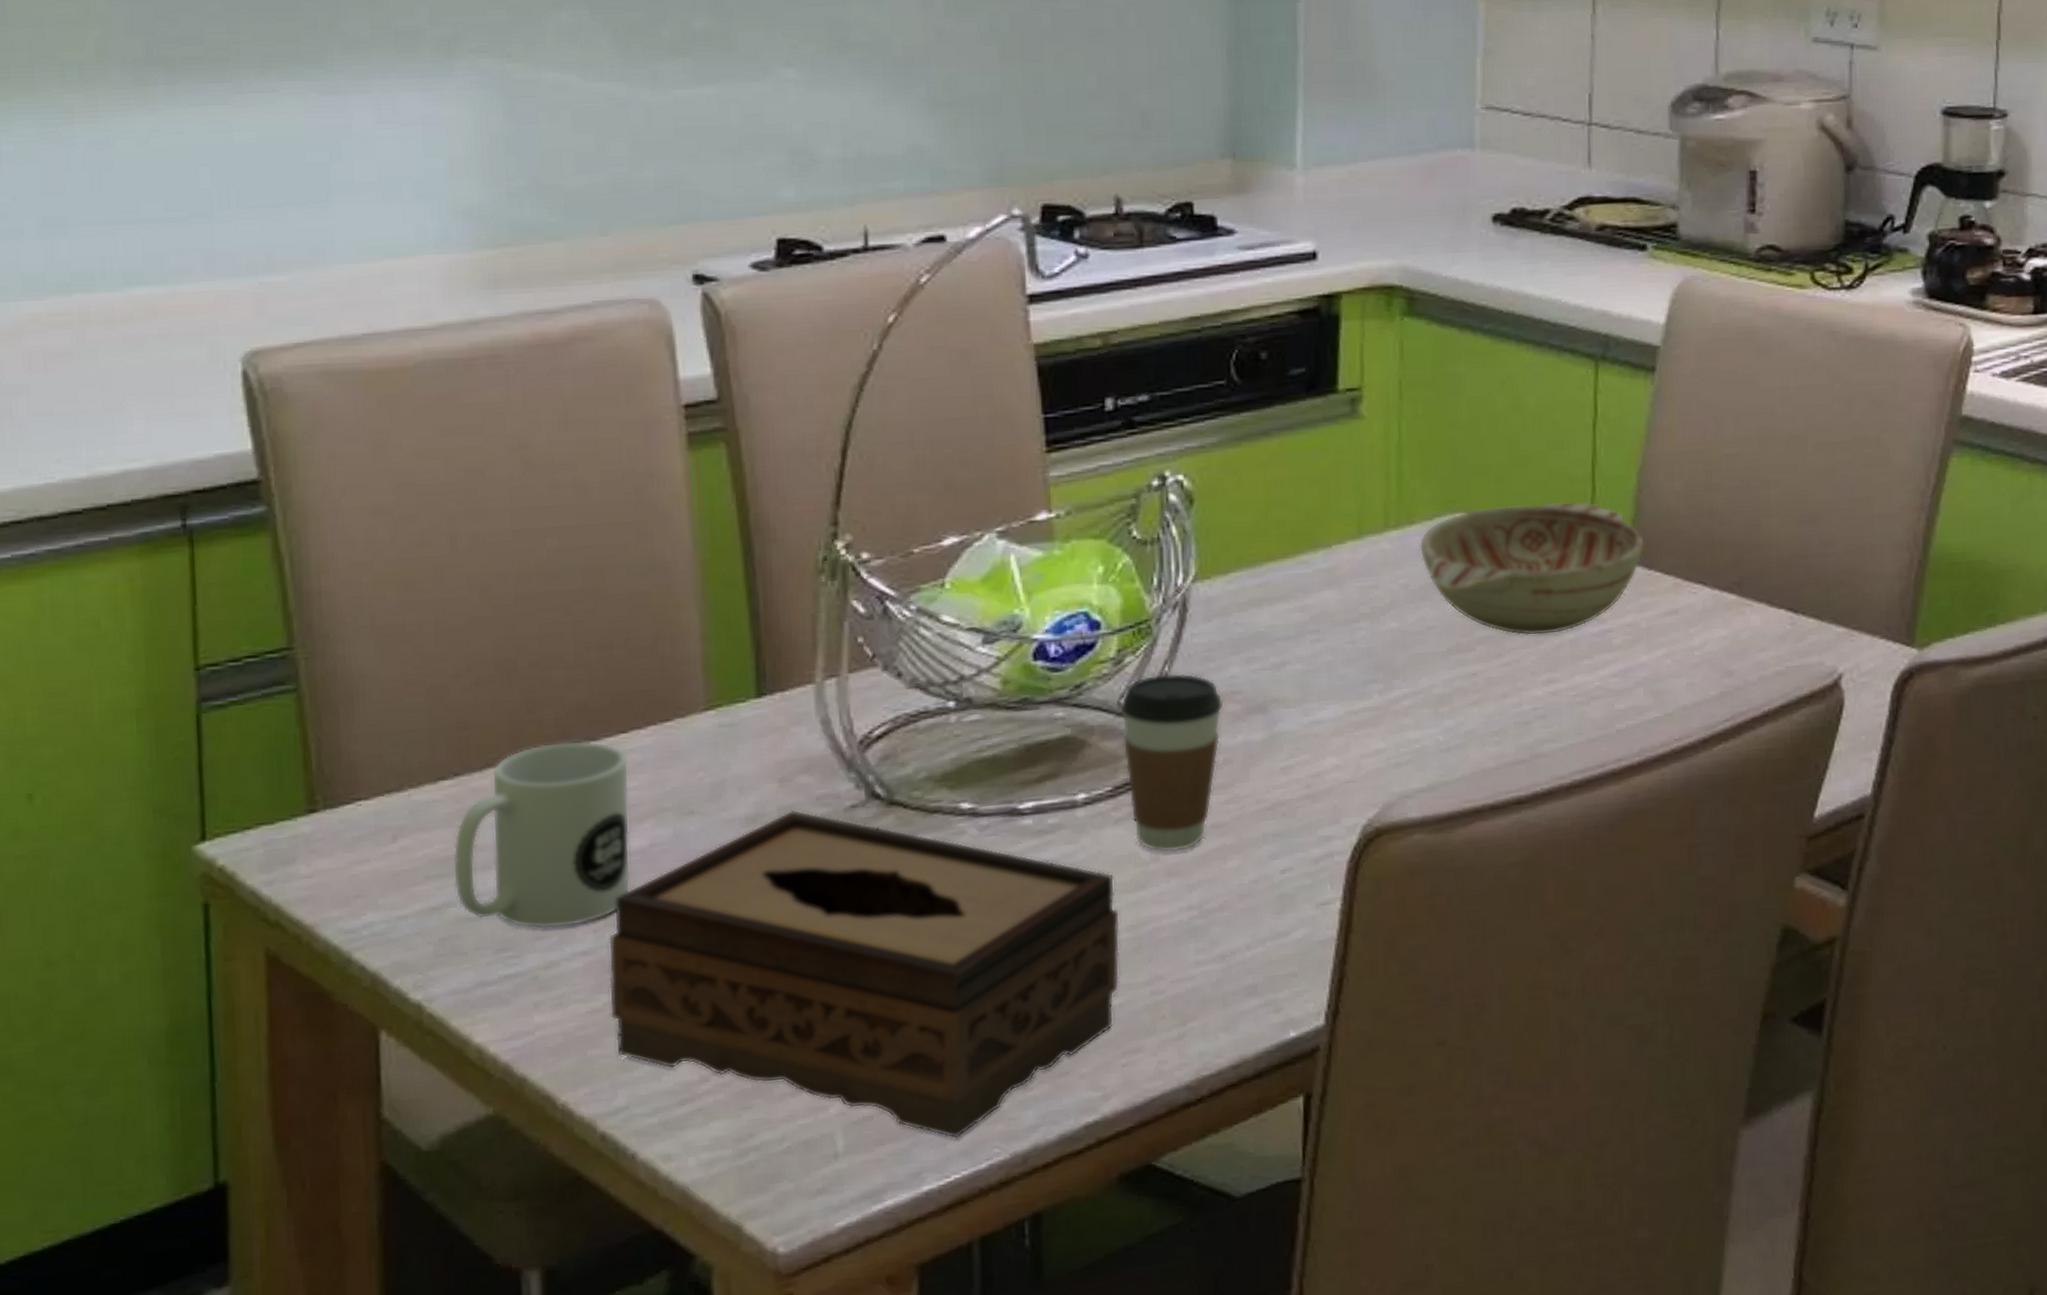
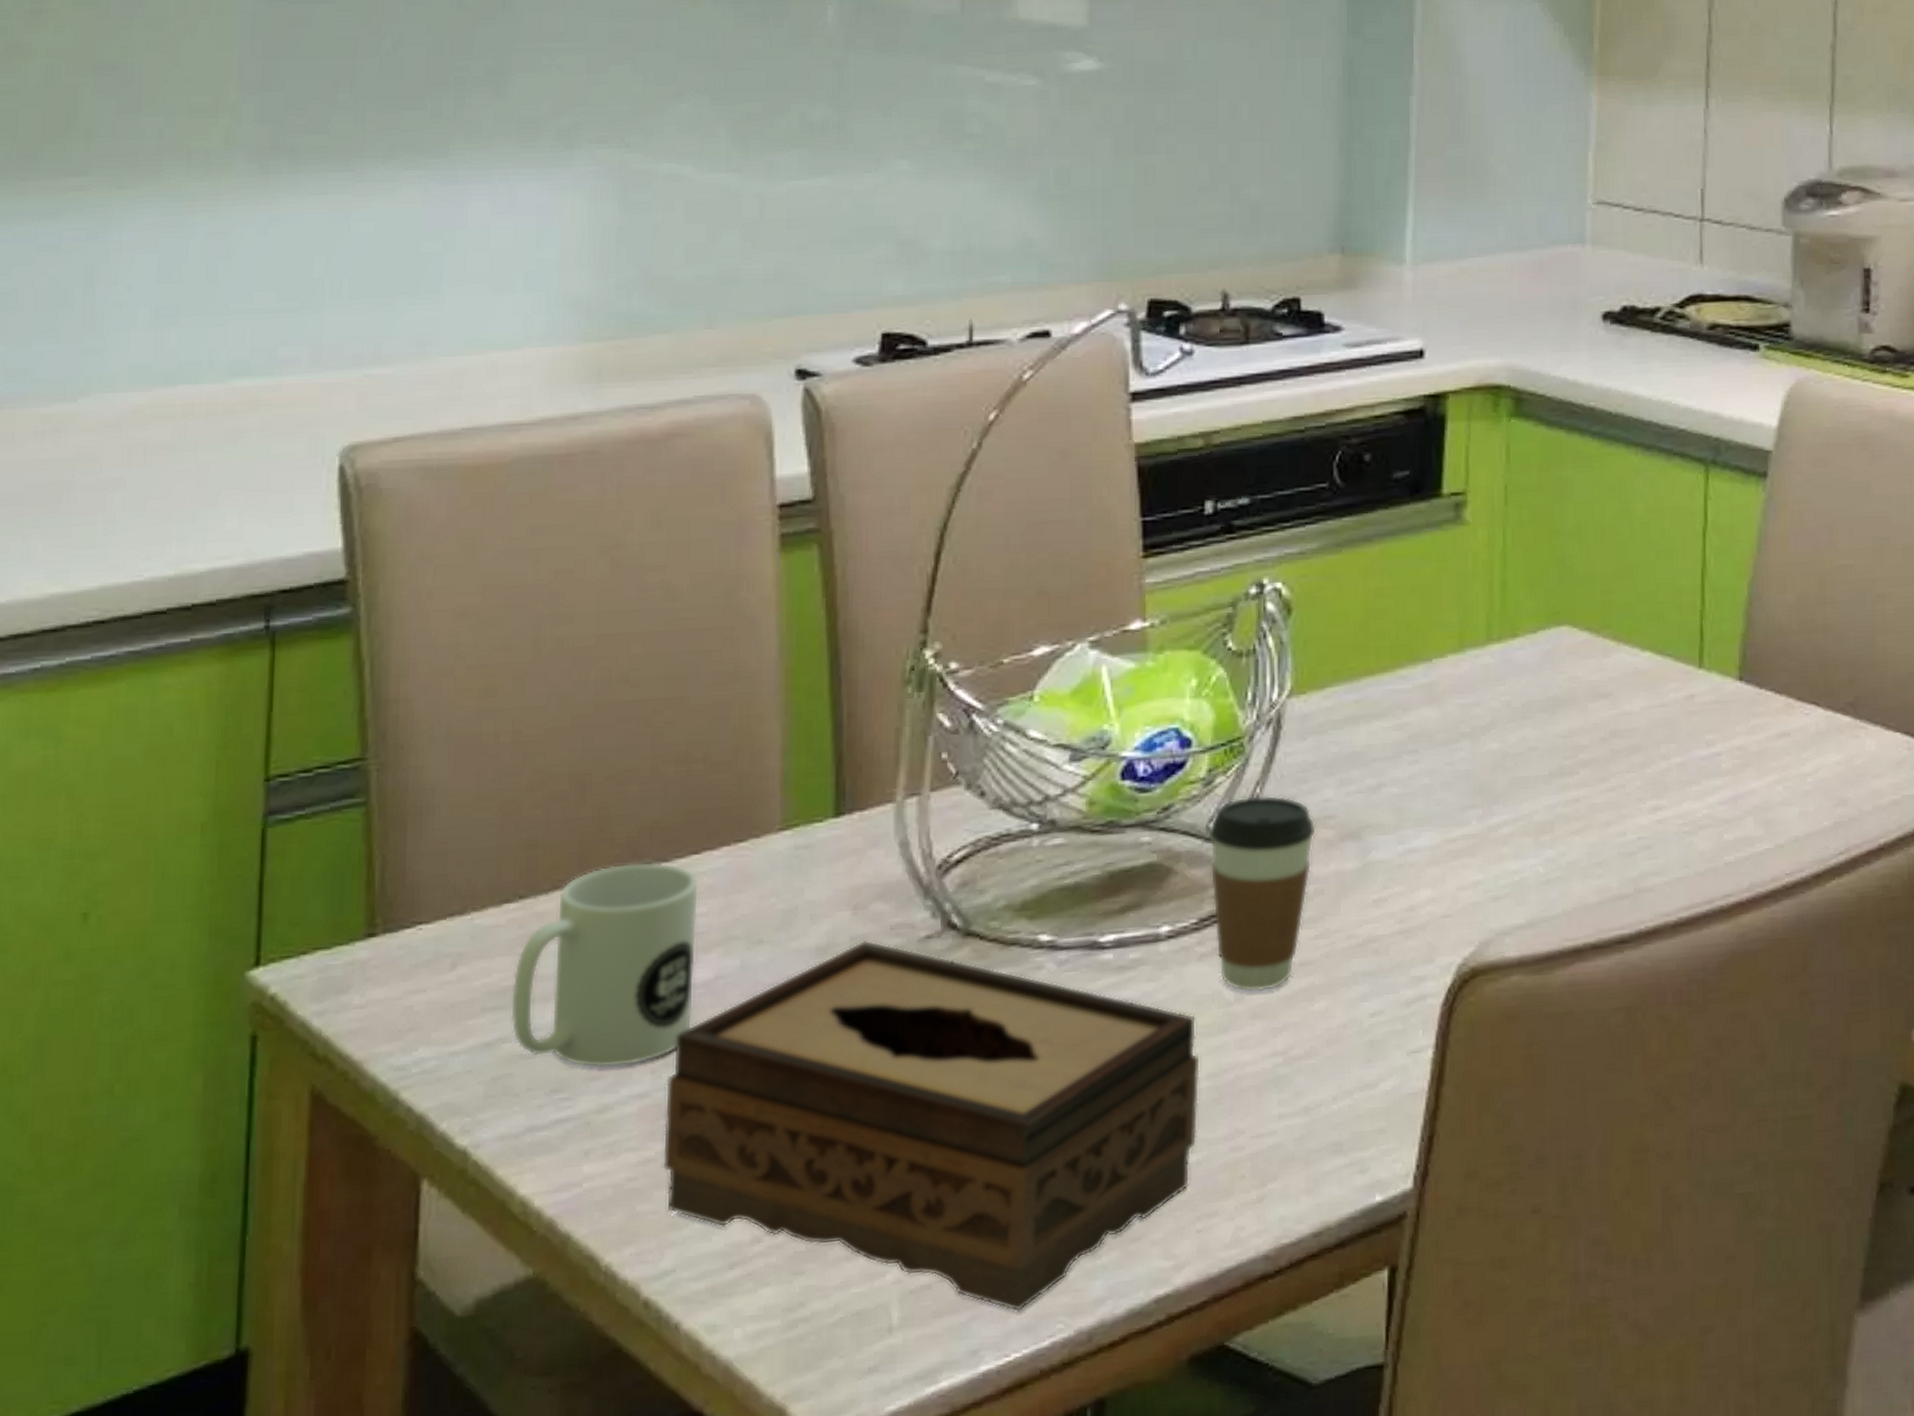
decorative bowl: present [1419,501,1645,636] -> none [1522,614,1756,759]

